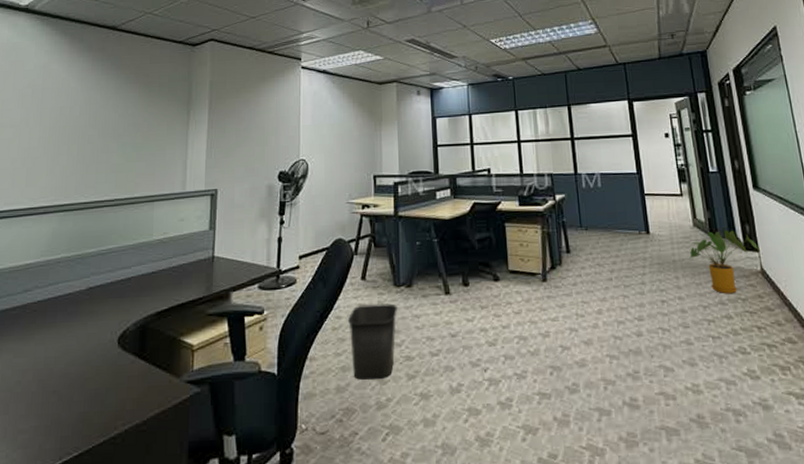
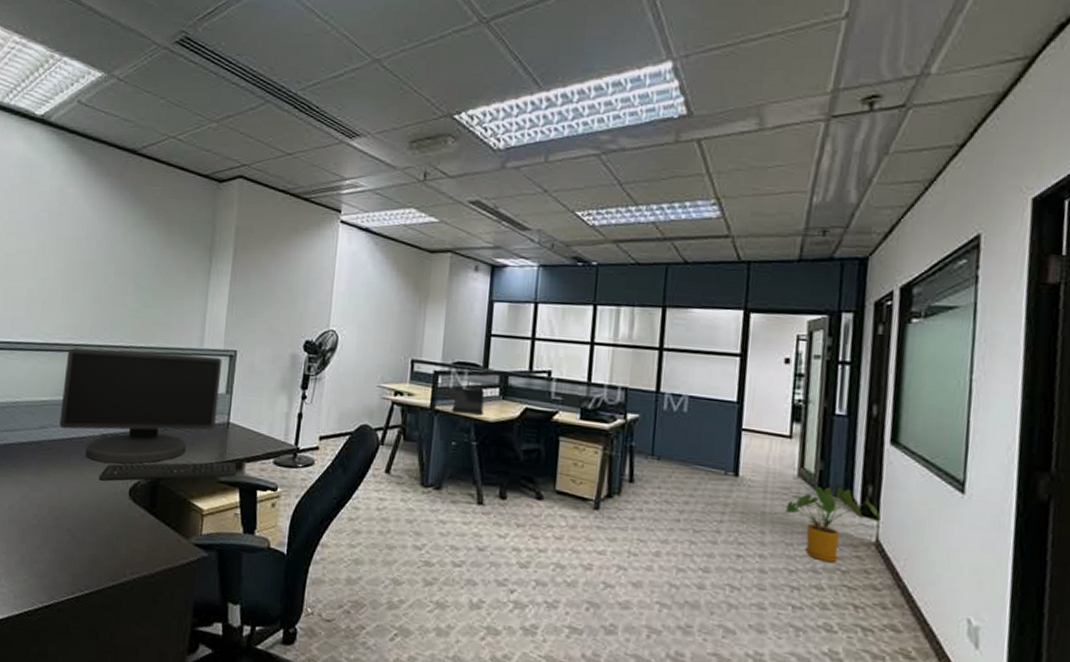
monitor: none [45,197,204,316] -> present [59,348,223,465]
computer keyboard: none [86,294,224,334] -> present [98,462,237,481]
waste bin: present [347,303,397,381] -> none [365,499,422,580]
laptop: none [413,193,439,216] -> present [452,387,485,415]

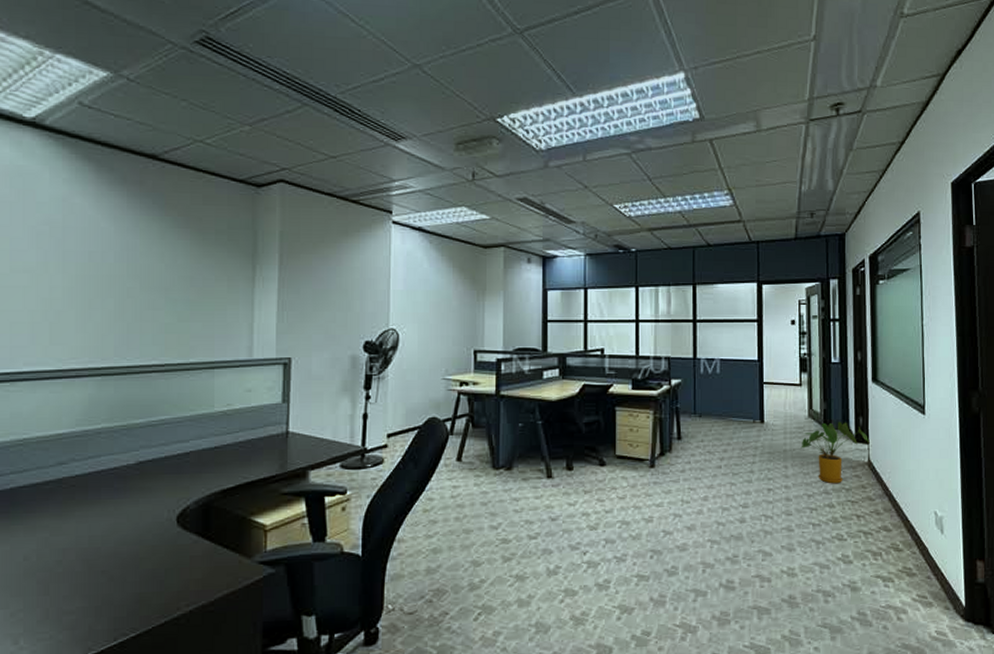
monitor: present [59,348,223,465] -> none [83,366,276,493]
computer keyboard: present [98,462,237,481] -> none [138,472,301,512]
laptop: present [452,387,485,415] -> none [516,372,546,396]

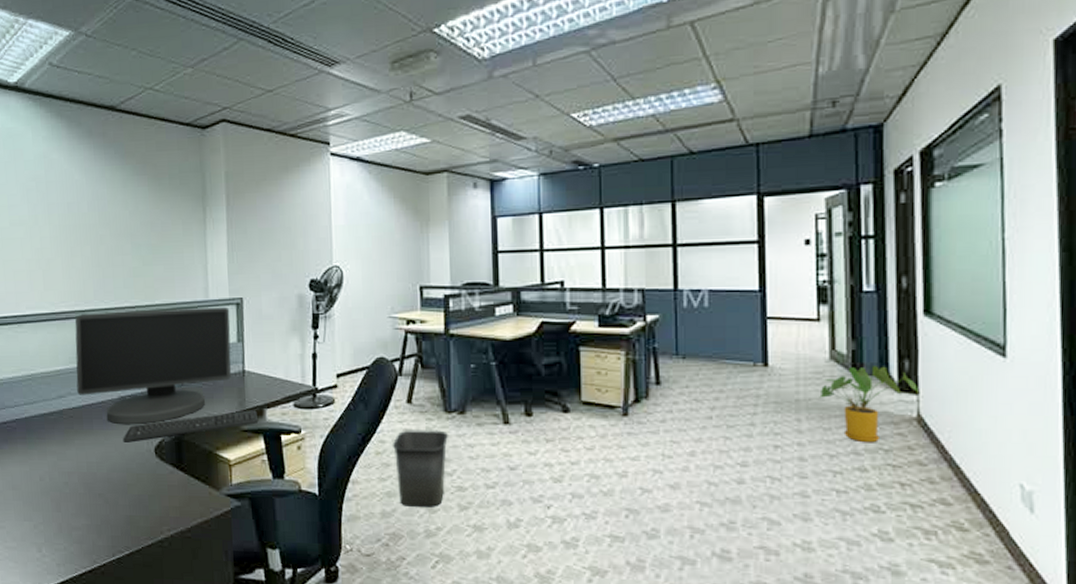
monitor: none [83,366,276,493] -> present [75,306,231,425]
computer keyboard: none [138,472,301,512] -> present [123,410,259,442]
waste bin: none [440,486,495,563] -> present [392,430,448,508]

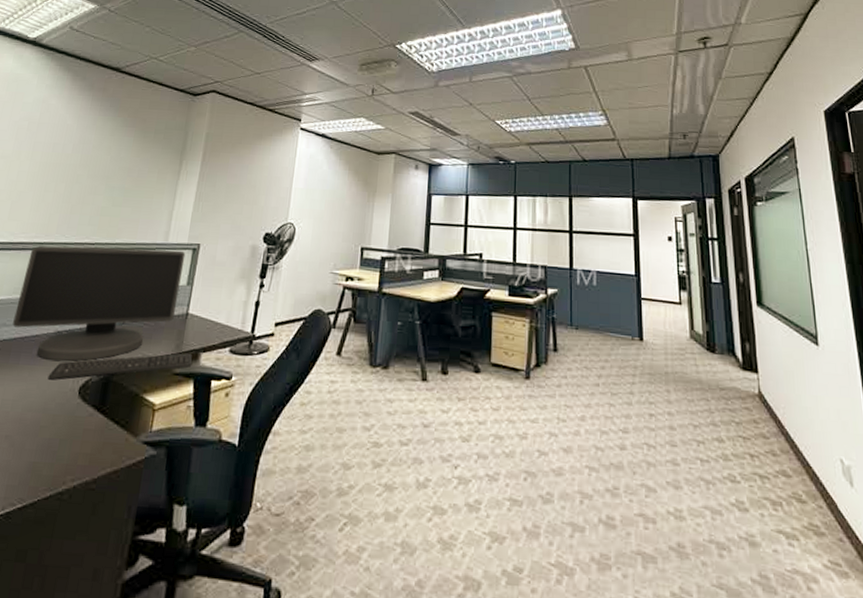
waste bin: present [392,430,448,508] -> none [317,382,371,464]
house plant: present [819,366,920,443] -> none [683,346,759,416]

